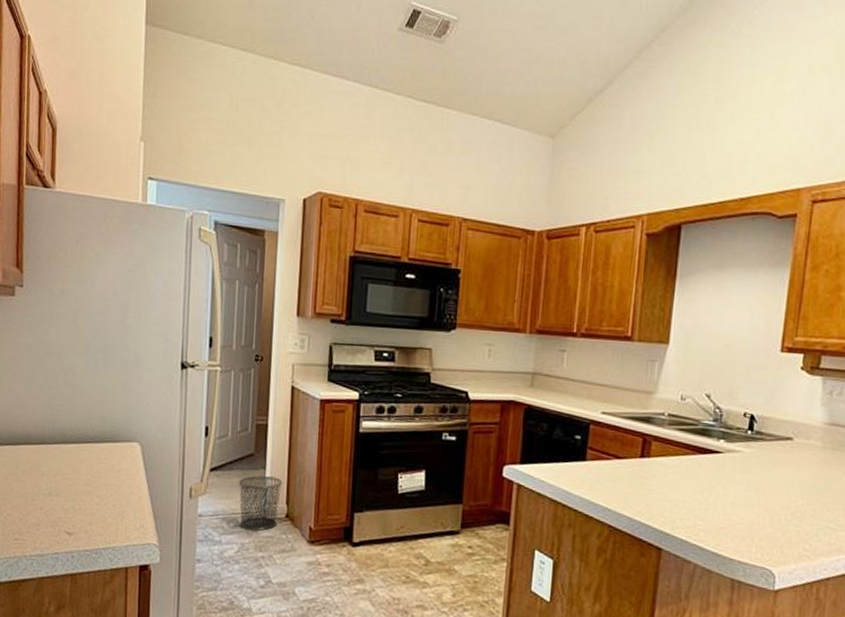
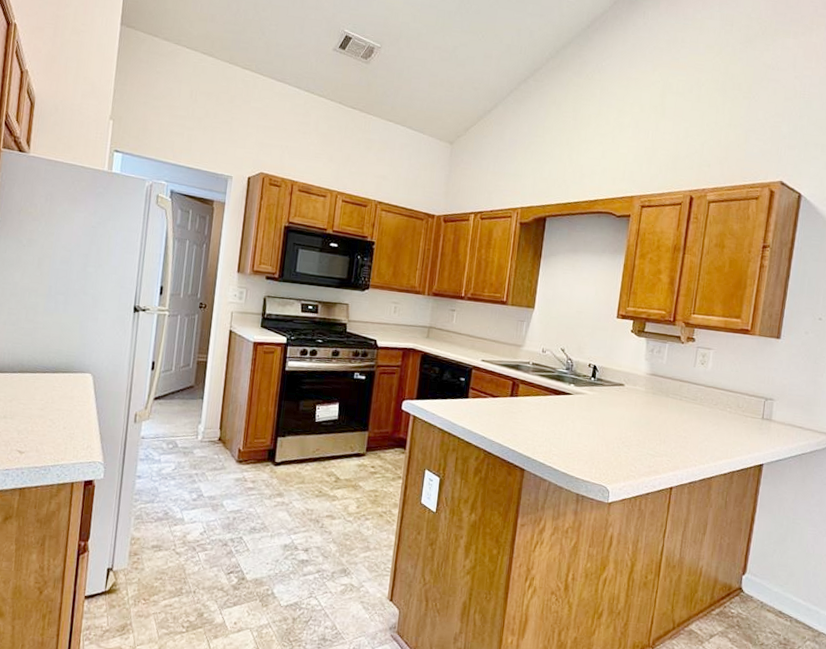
waste bin: present [238,475,283,531] -> none [177,404,218,452]

